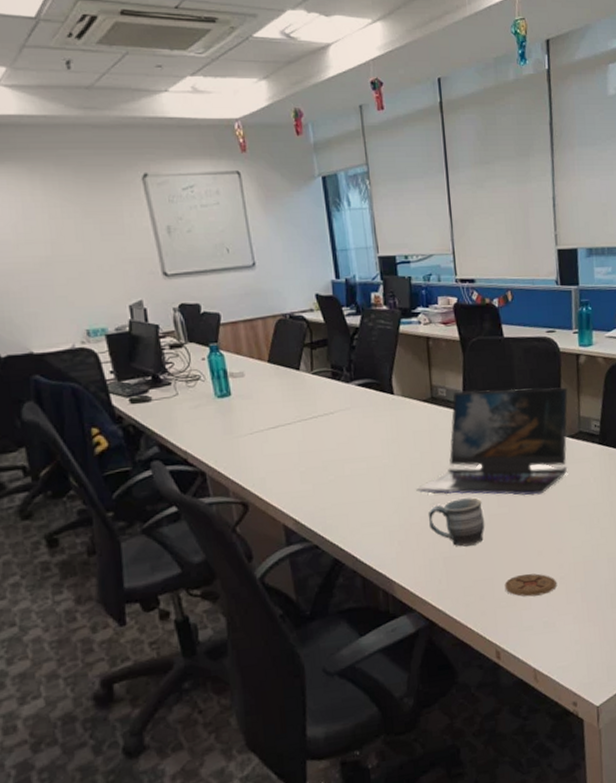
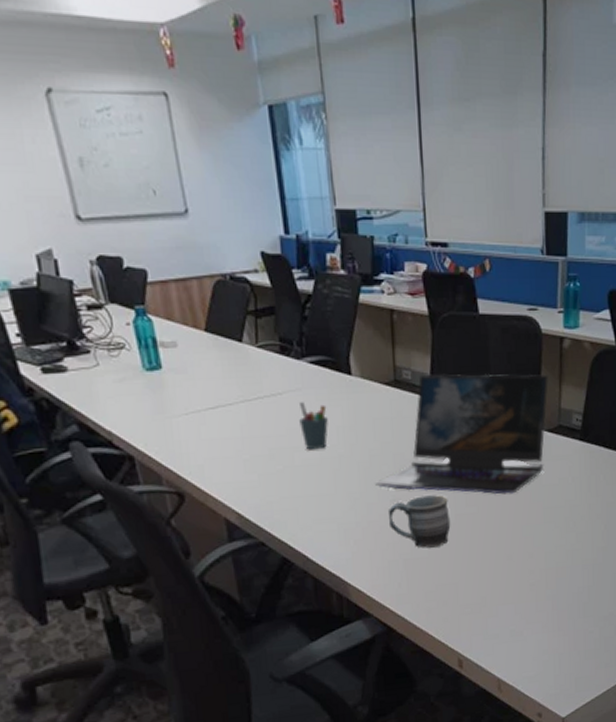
pen holder: none [349,419,374,461] -> present [299,402,328,450]
coaster: present [504,573,557,597] -> none [470,579,527,604]

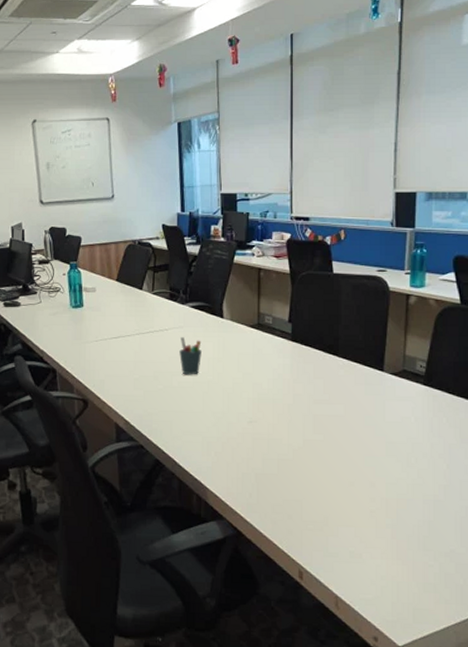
laptop: present [375,373,548,495] -> none [236,320,394,427]
mug: present [388,495,451,548] -> none [244,421,299,466]

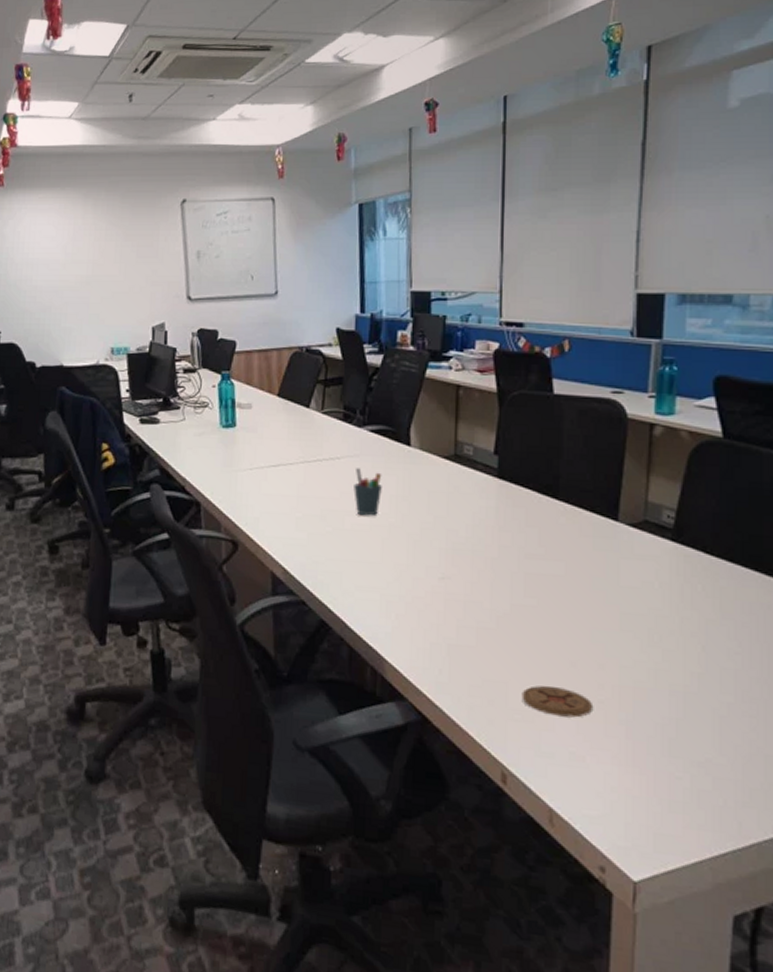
coaster: none [313,501,367,525] -> present [521,685,594,718]

